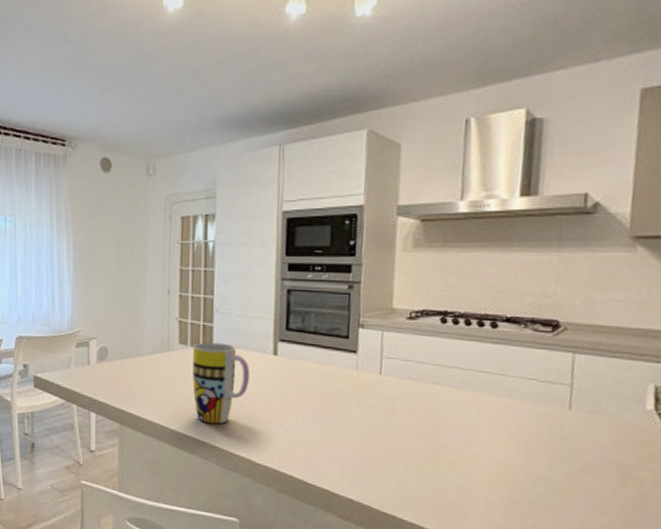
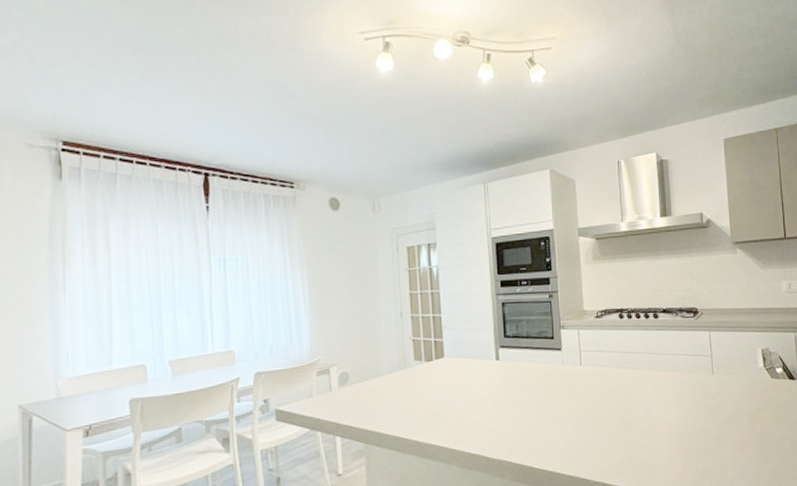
mug: present [192,342,250,424] -> none [426,355,478,430]

